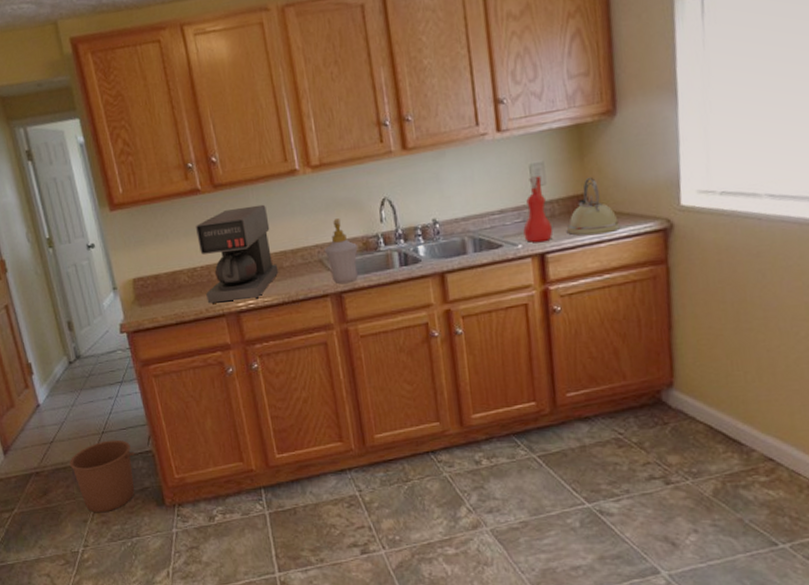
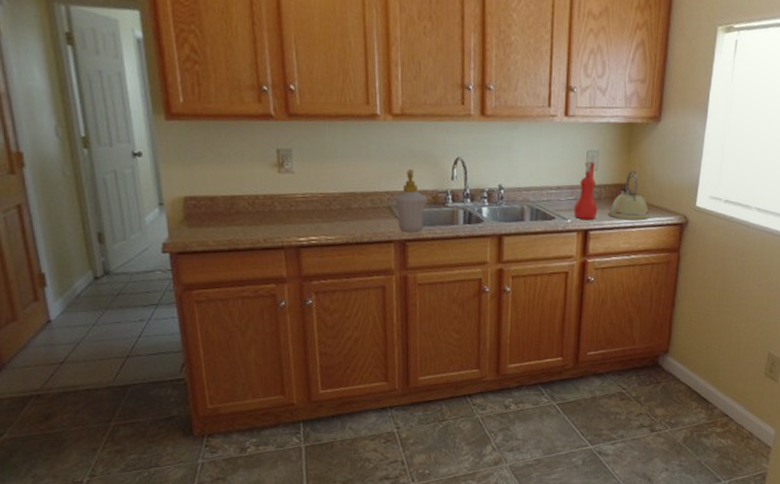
bucket: present [69,439,135,513] -> none [81,365,164,441]
coffee maker: present [196,204,279,305] -> none [264,141,346,237]

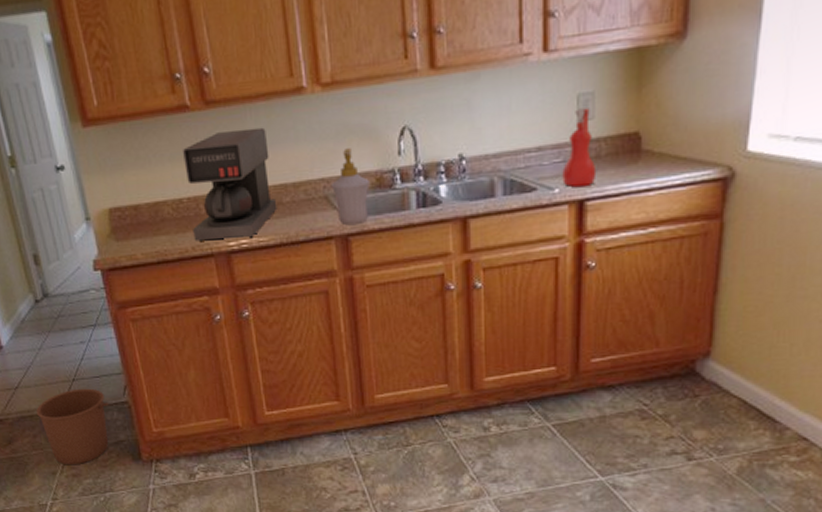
bucket: none [81,365,164,441] -> present [36,388,109,465]
coffee maker: none [264,141,346,237] -> present [183,127,277,243]
kettle: present [608,170,650,221] -> none [612,112,675,183]

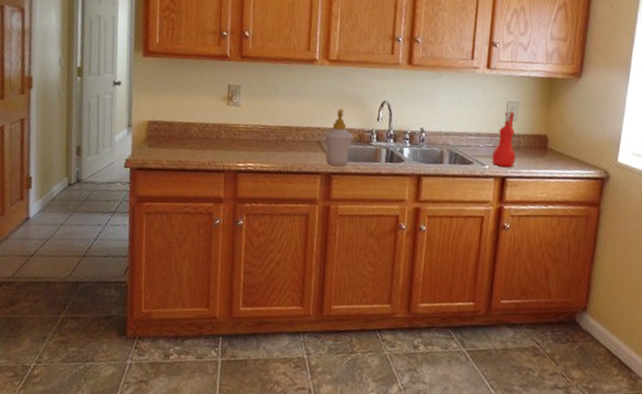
bucket: present [36,388,109,465] -> none [43,264,110,333]
coffee maker: present [183,127,277,243] -> none [211,80,283,164]

